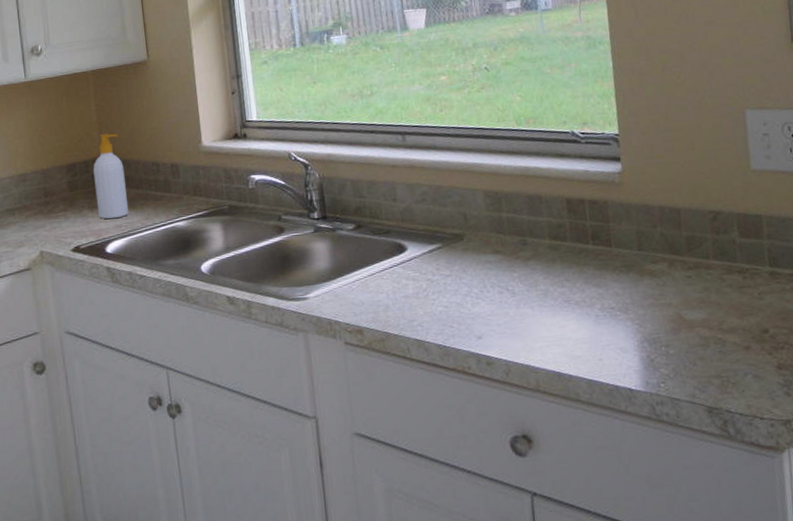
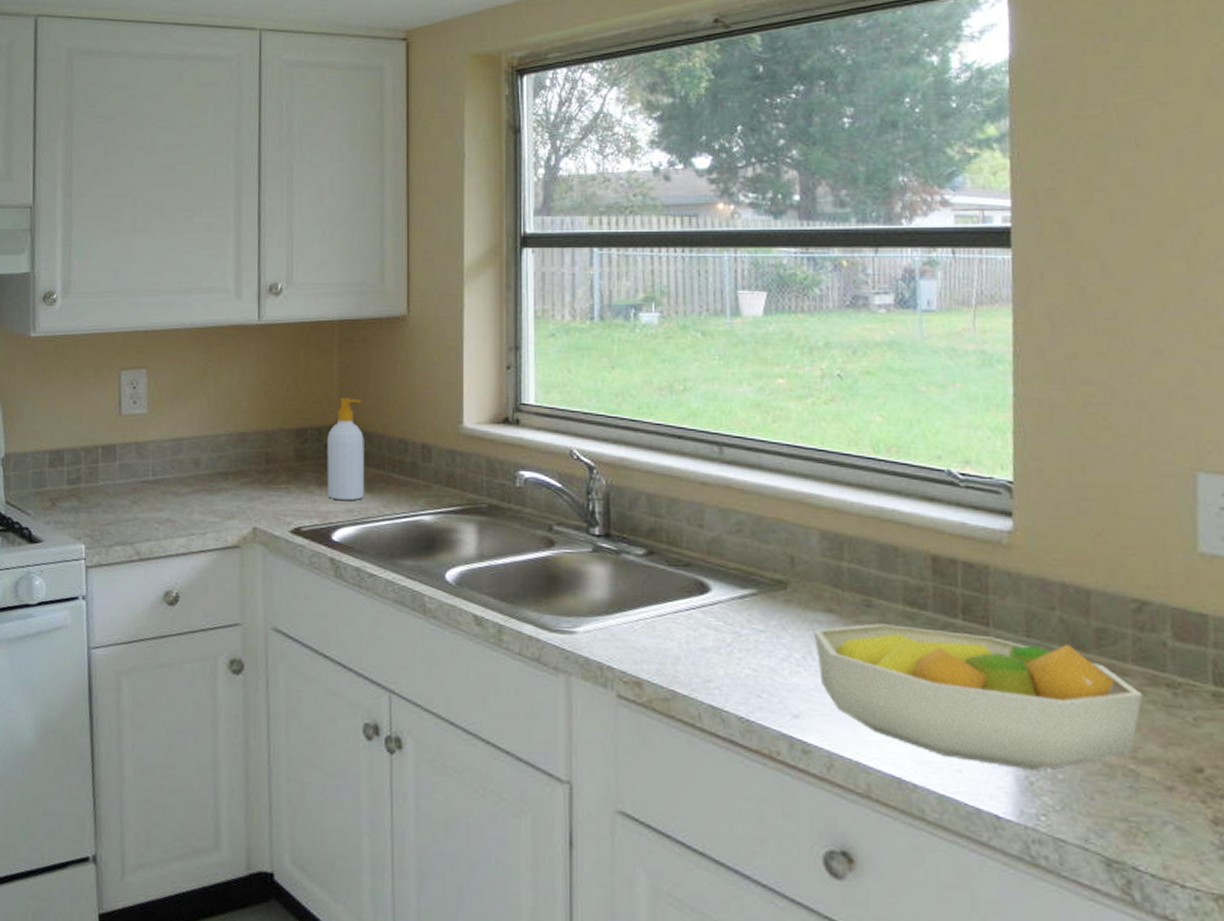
fruit bowl: none [485,252,723,351] -> present [812,623,1143,770]

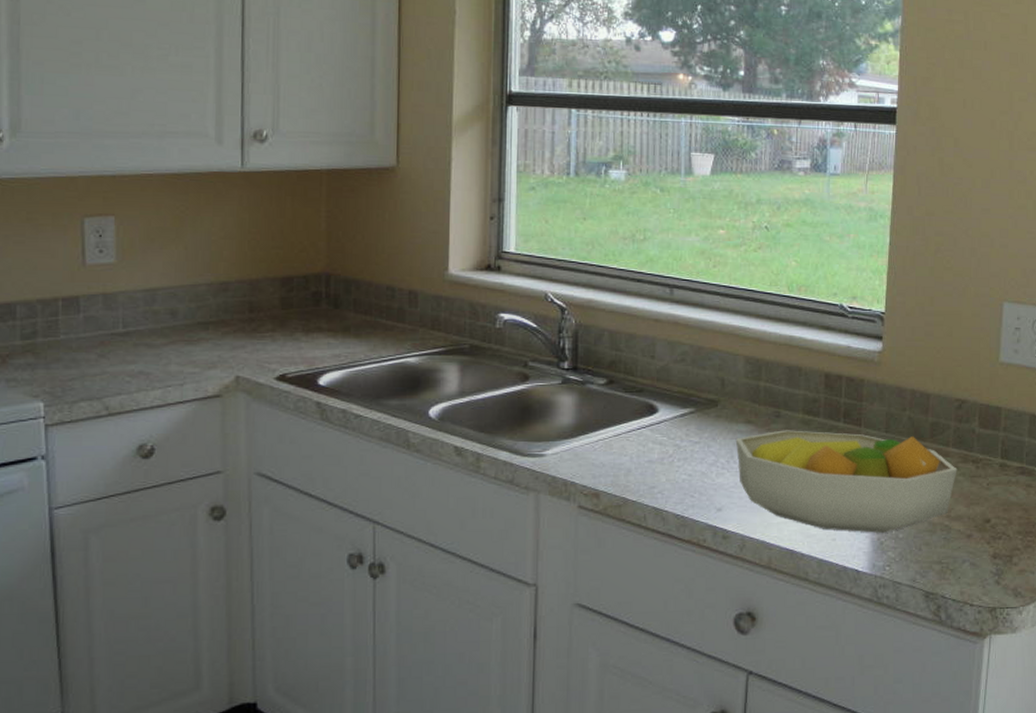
soap bottle: present [327,398,365,501] -> none [313,246,352,347]

